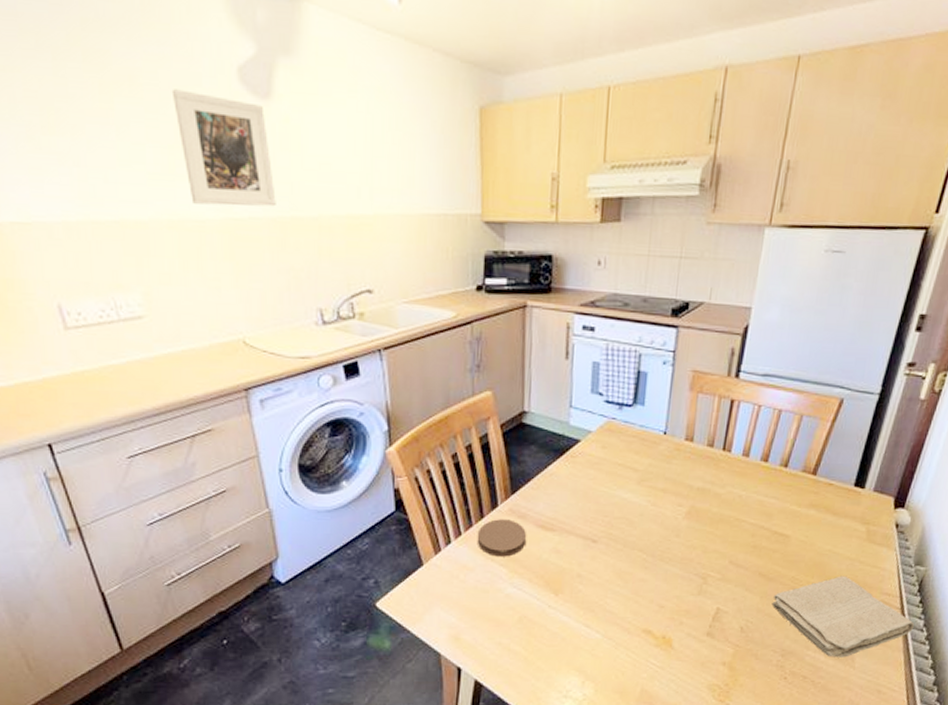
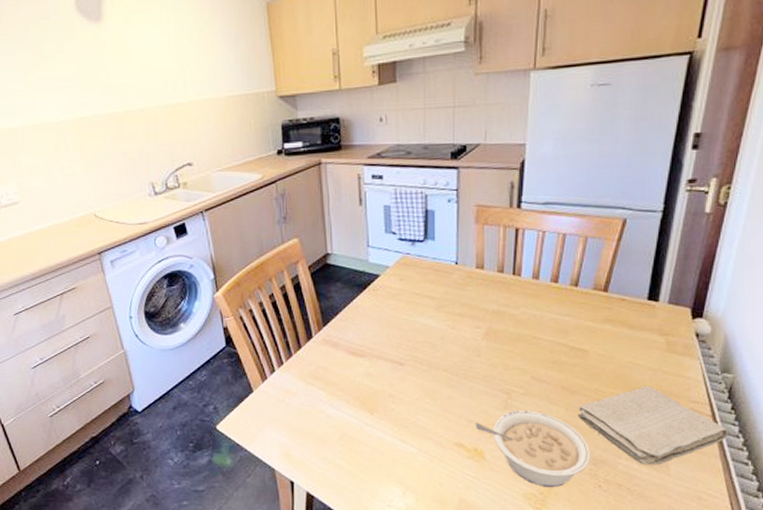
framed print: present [171,89,276,207] -> none [28,23,112,110]
coaster: present [477,519,527,557] -> none [297,348,341,382]
legume: none [665,597,780,678] -> present [474,411,591,487]

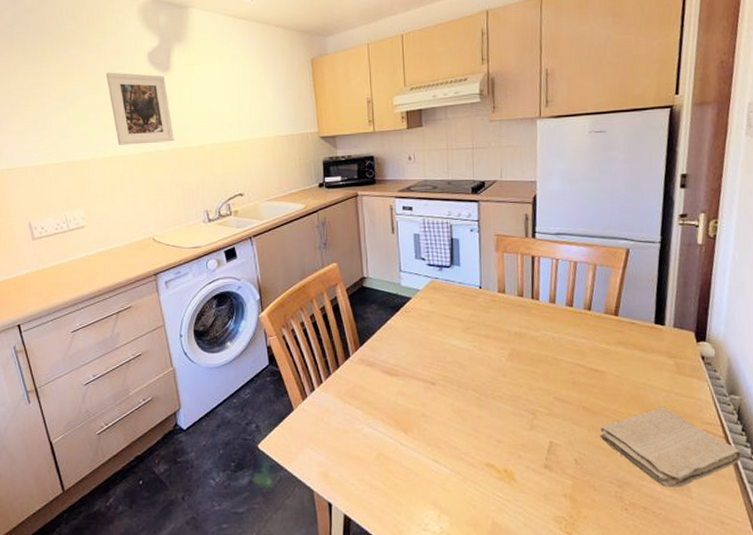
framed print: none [28,23,112,110] -> present [105,72,174,145]
legume: present [474,411,591,487] -> none [503,431,615,510]

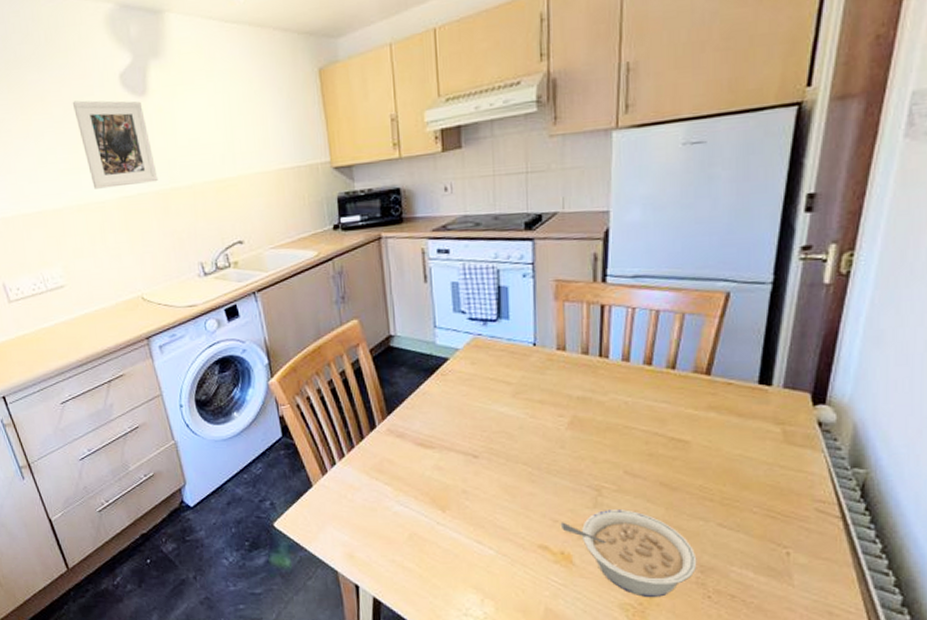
legume: none [503,431,615,510] -> present [560,510,697,597]
washcloth: present [600,407,743,488] -> none [680,482,864,574]

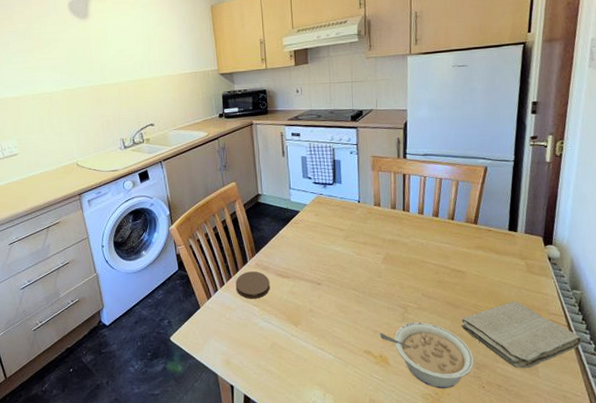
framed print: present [72,100,158,189] -> none [32,20,93,83]
coaster: none [359,439,408,476] -> present [235,271,271,299]
washcloth: none [680,482,864,574] -> present [461,301,583,369]

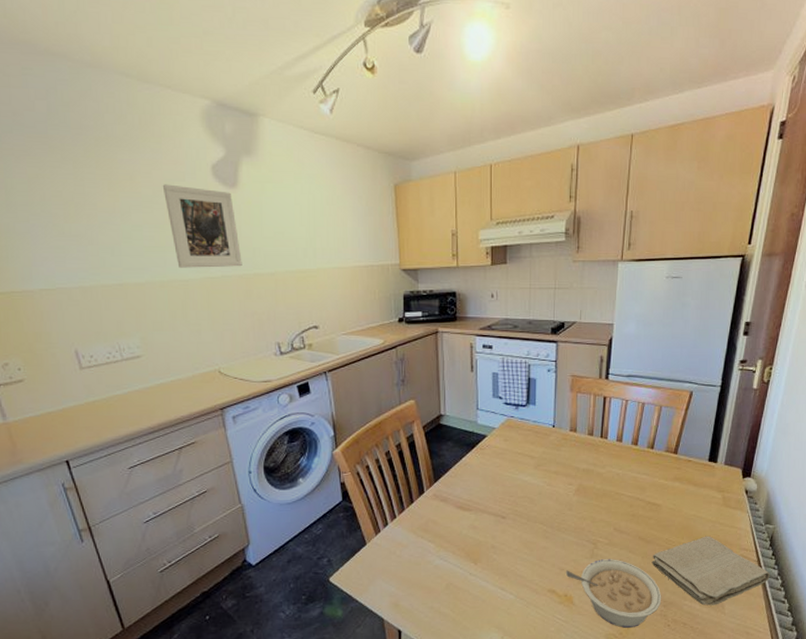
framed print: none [32,20,93,83] -> present [162,184,242,268]
coaster: present [235,271,271,299] -> none [409,503,449,534]

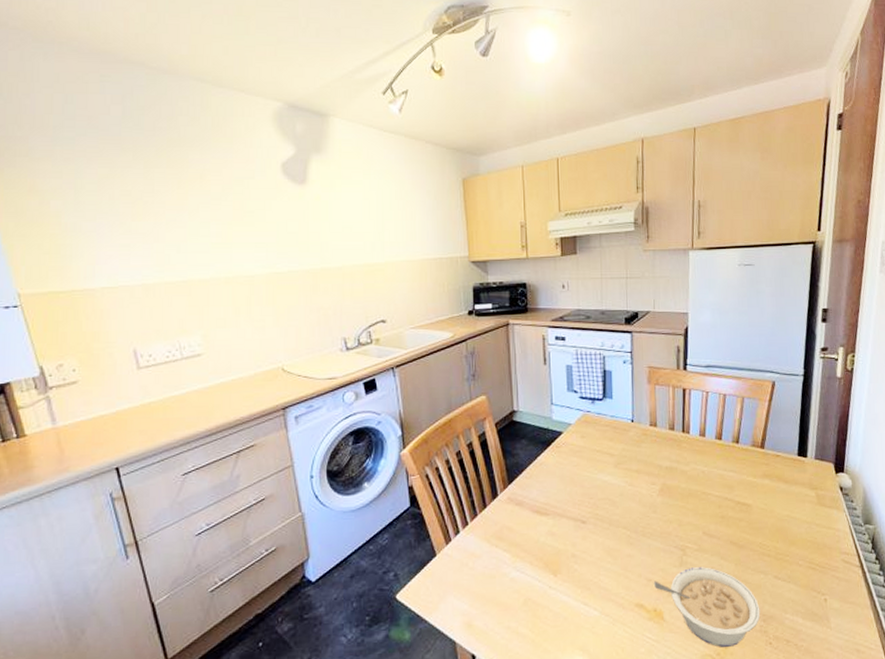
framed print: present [162,184,242,268] -> none [231,182,309,264]
washcloth: present [651,536,771,606] -> none [746,538,877,619]

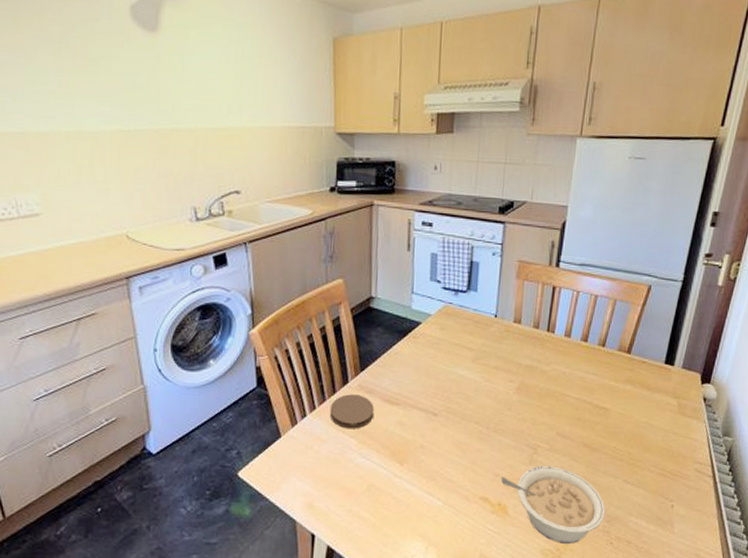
coaster: none [482,507,525,543] -> present [330,394,375,429]

